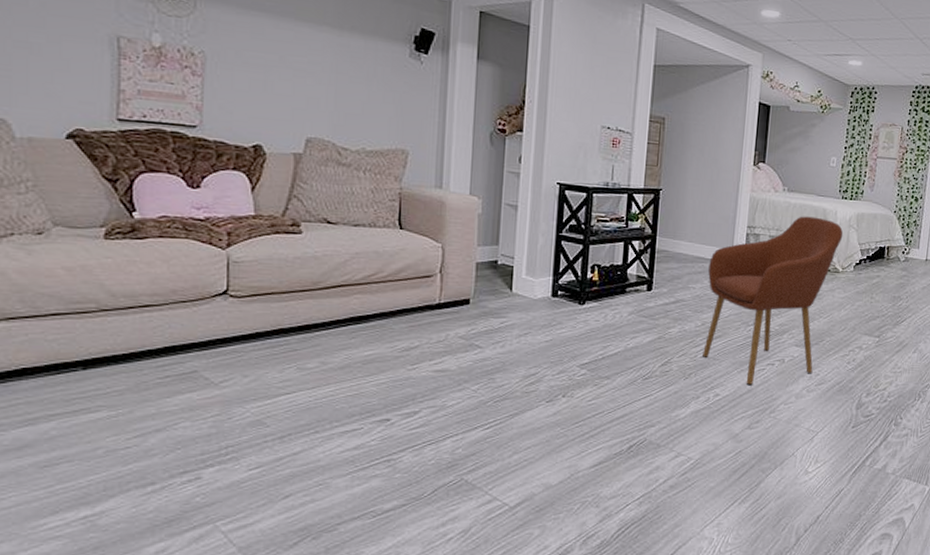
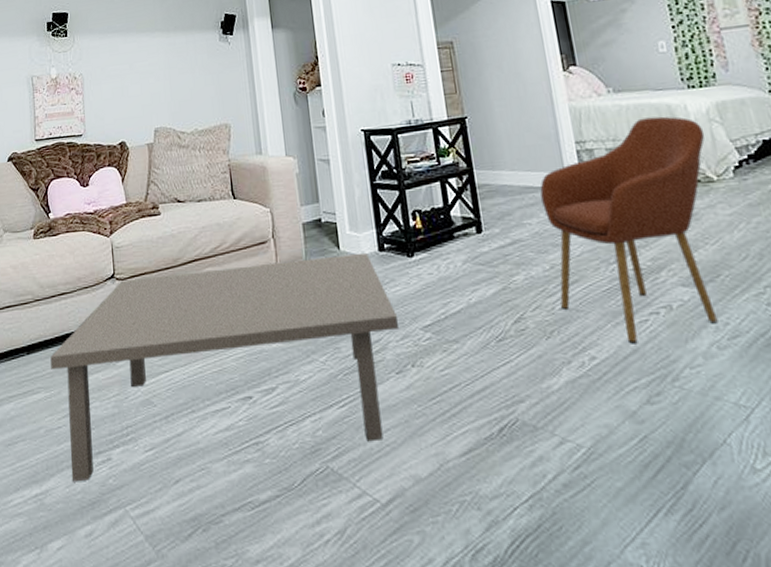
coffee table: none [120,296,559,502] -> present [50,252,399,482]

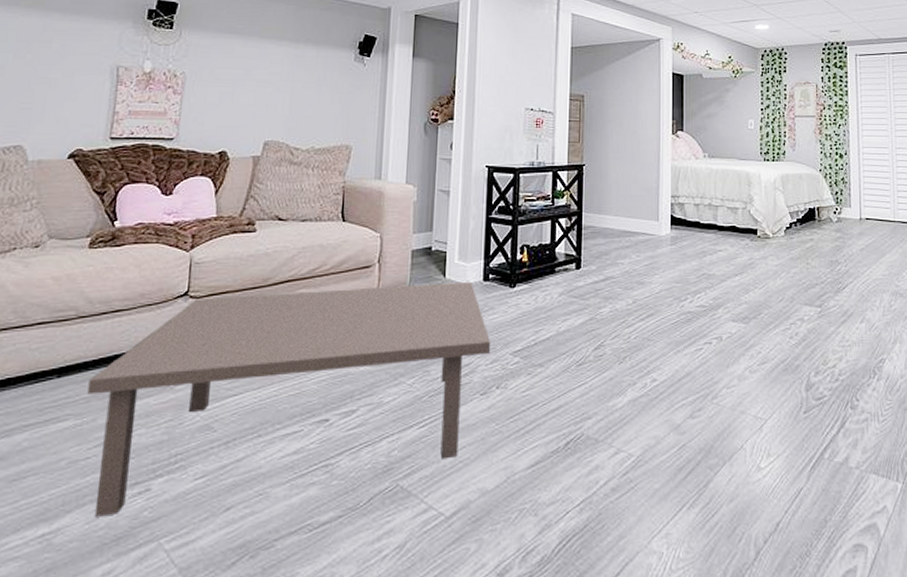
armchair: present [540,116,719,344] -> none [636,181,770,368]

